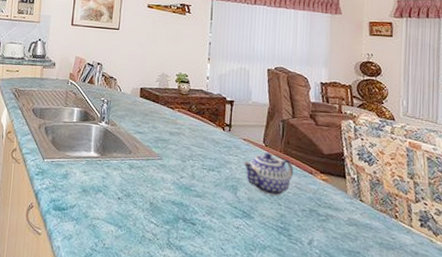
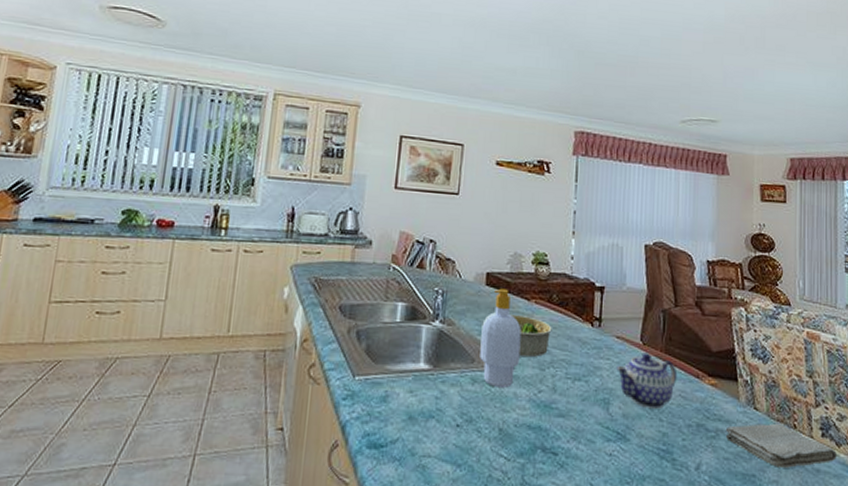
soap bottle: none [135,100,167,173] -> present [480,288,522,388]
bowl: none [159,120,192,152] -> present [511,315,552,357]
washcloth: none [335,213,434,249] -> present [726,423,837,468]

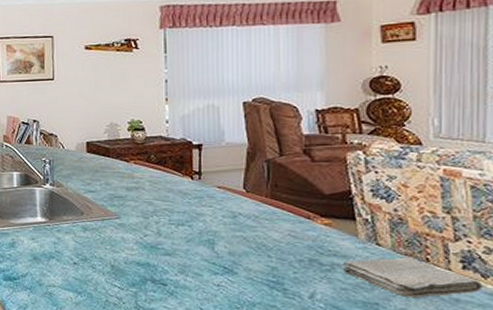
soap bottle: present [480,288,522,388] -> none [87,154,124,234]
bowl: present [511,315,552,357] -> none [112,175,153,208]
teapot: present [615,353,678,409] -> none [218,199,286,247]

